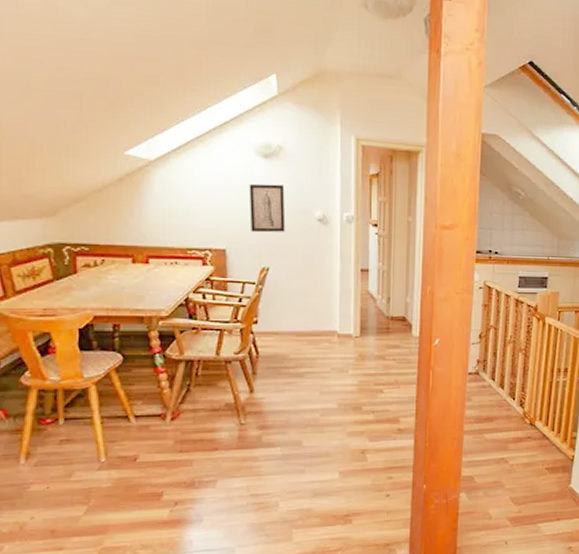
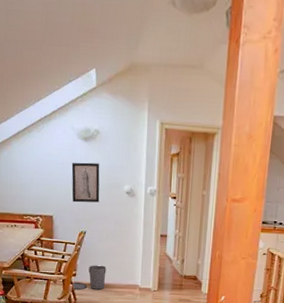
trash can: none [253,308,296,342] -> present [72,265,107,291]

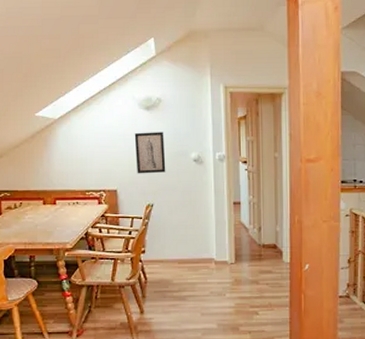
trash can: present [72,265,107,291] -> none [141,239,178,269]

